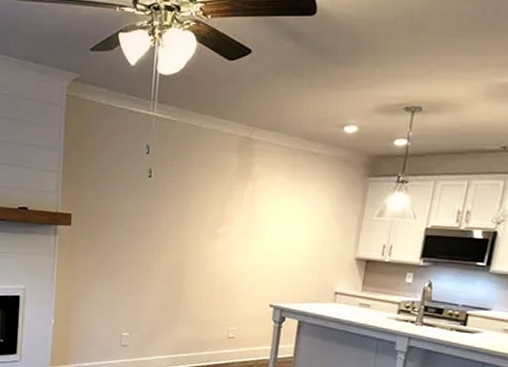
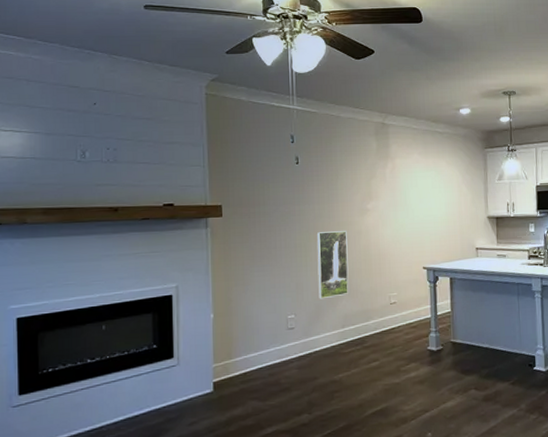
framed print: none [155,253,192,322] -> present [316,231,349,299]

